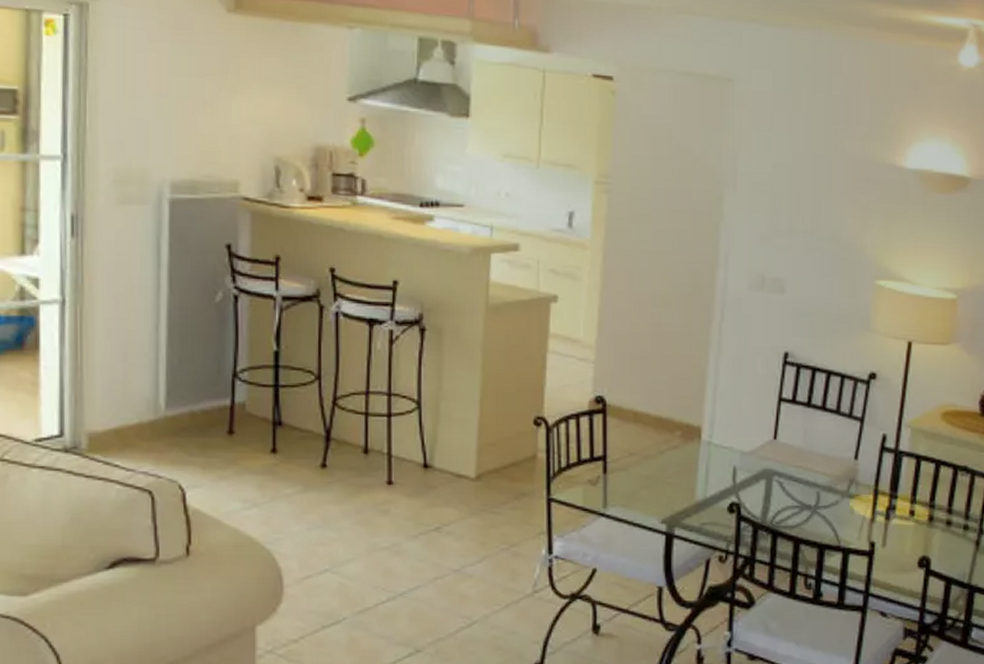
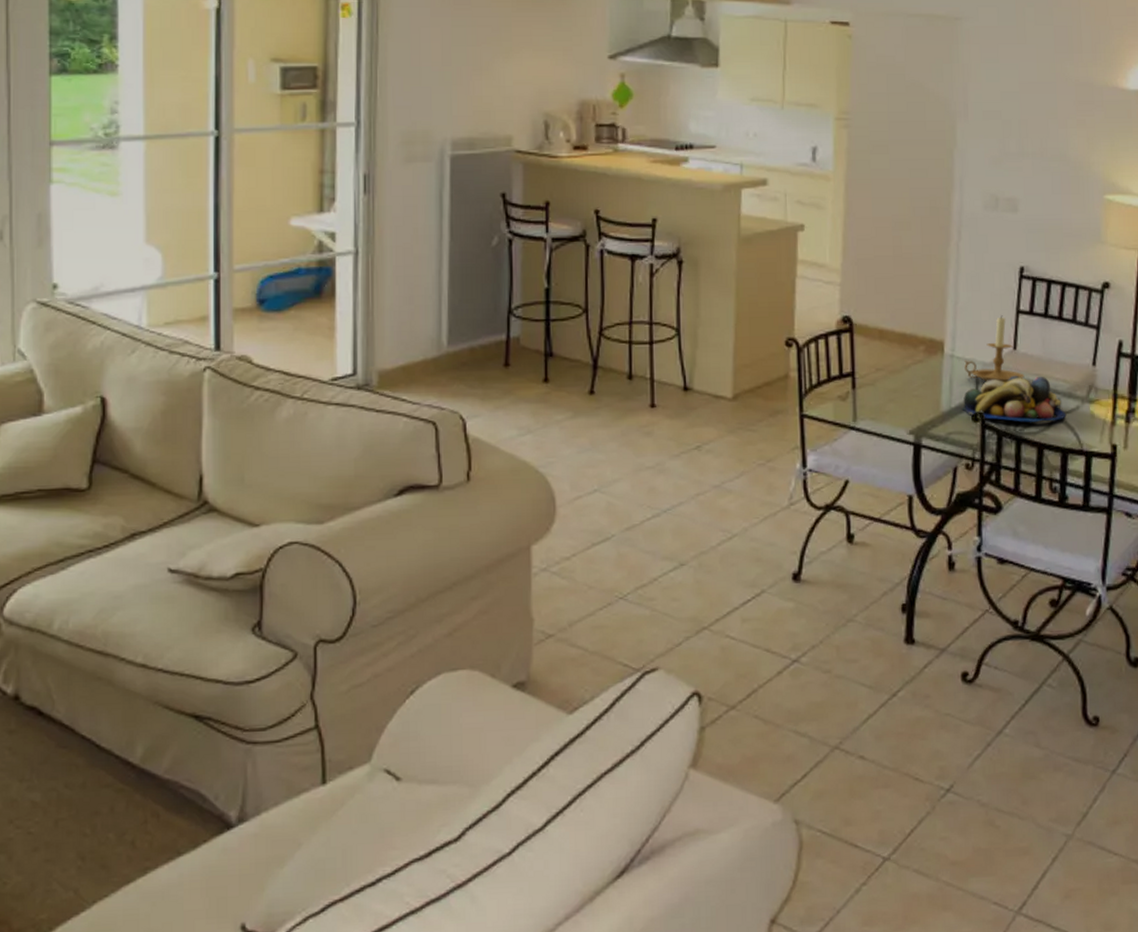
fruit bowl: none [717,466,825,516] -> present [961,375,1067,422]
candle holder: none [722,402,784,474] -> present [964,315,1025,383]

